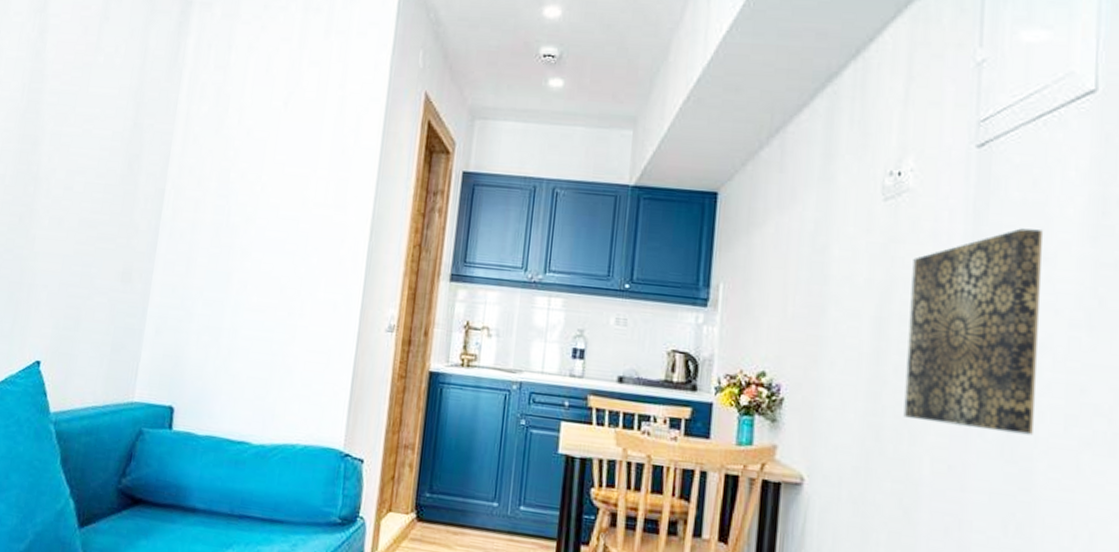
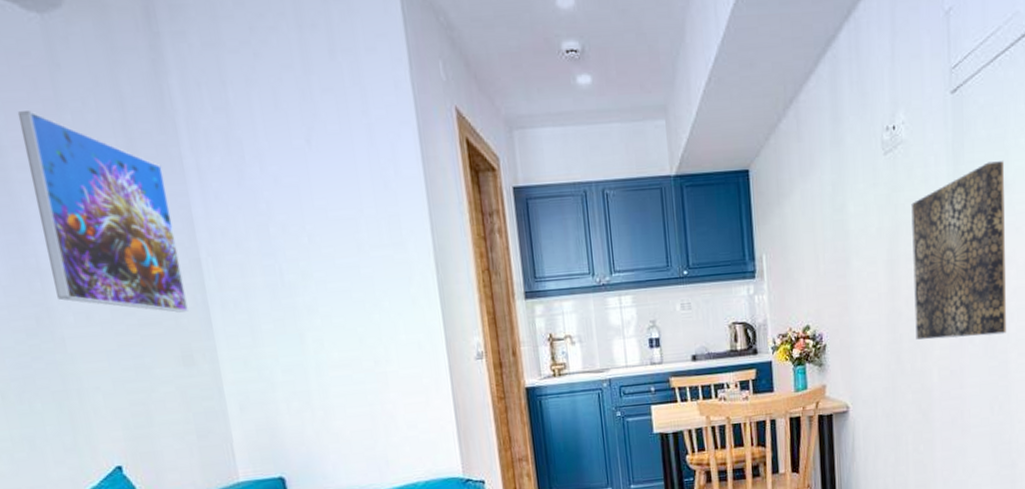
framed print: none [42,50,159,234] -> present [17,111,188,313]

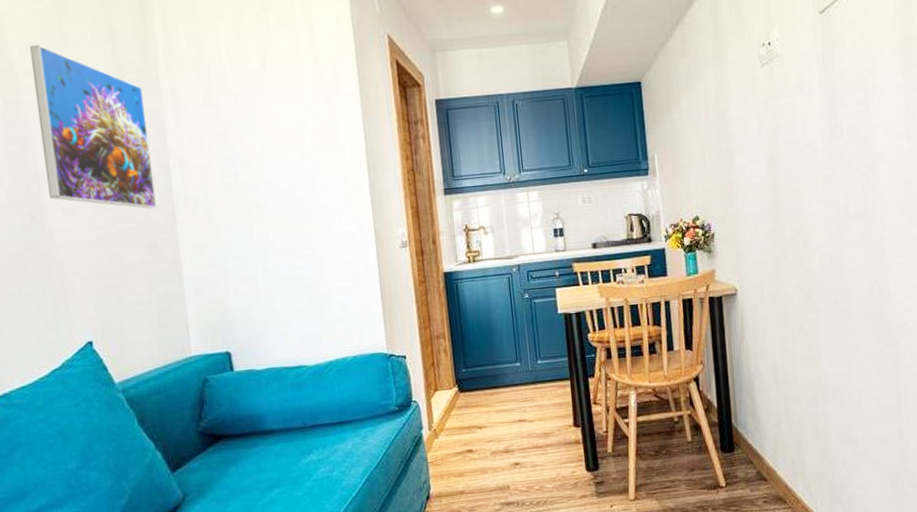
wall art: present [911,161,1007,340] -> none [788,70,882,229]

